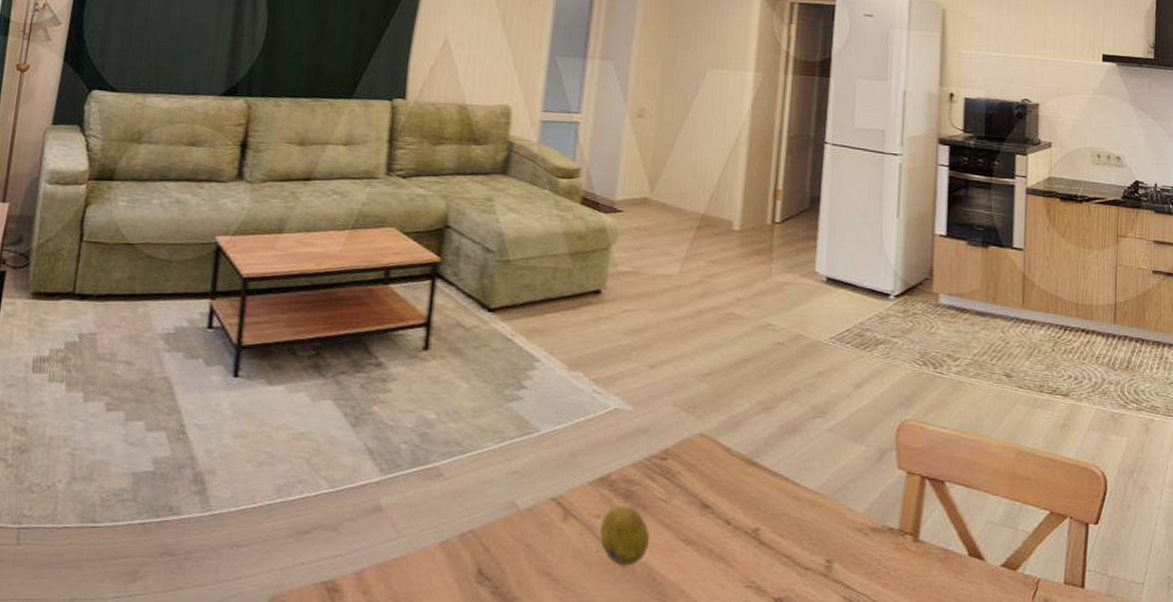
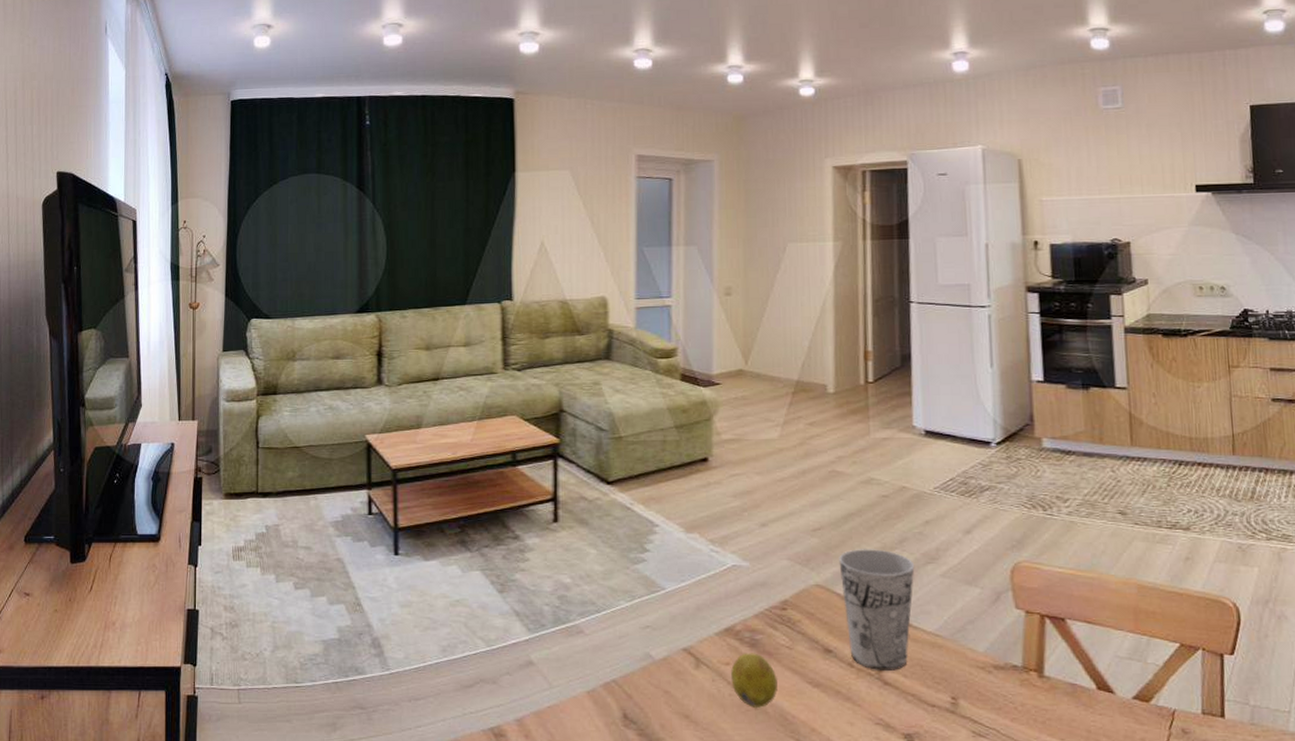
cup: none [726,397,803,530] -> present [839,548,915,671]

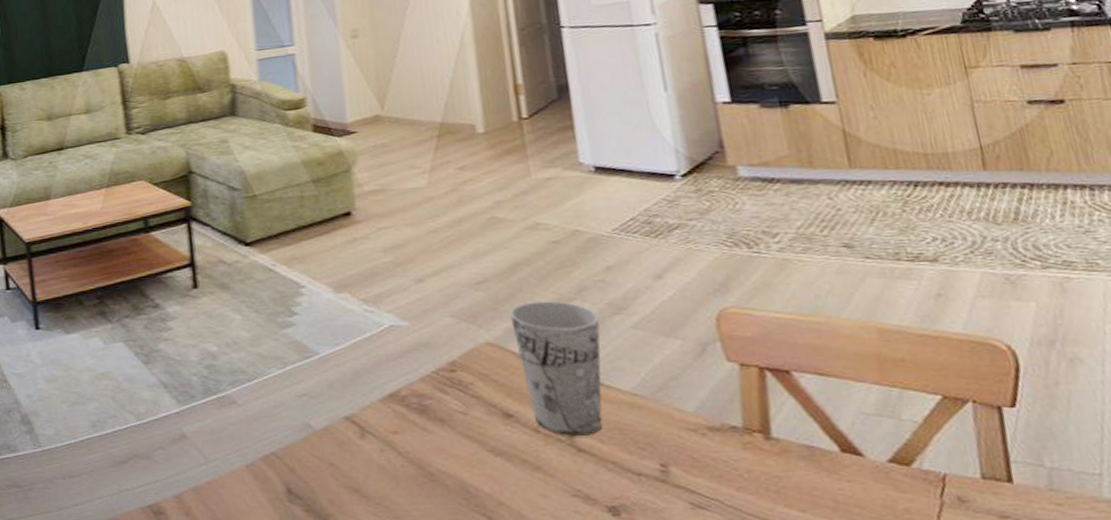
fruit: present [731,653,778,708] -> none [400,420,455,480]

